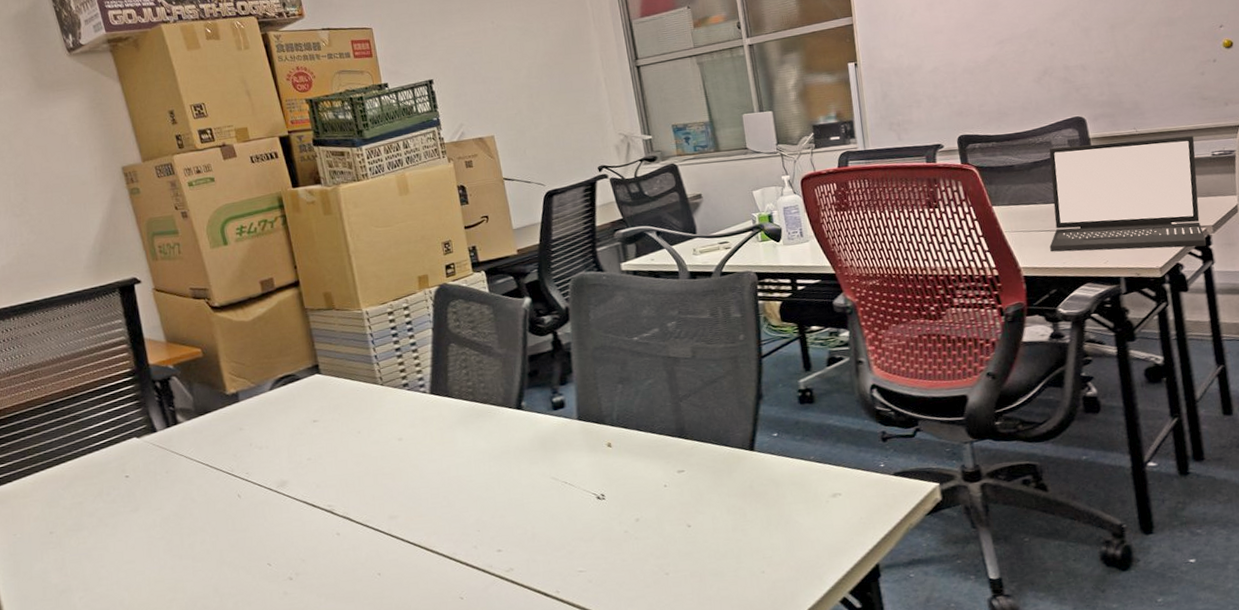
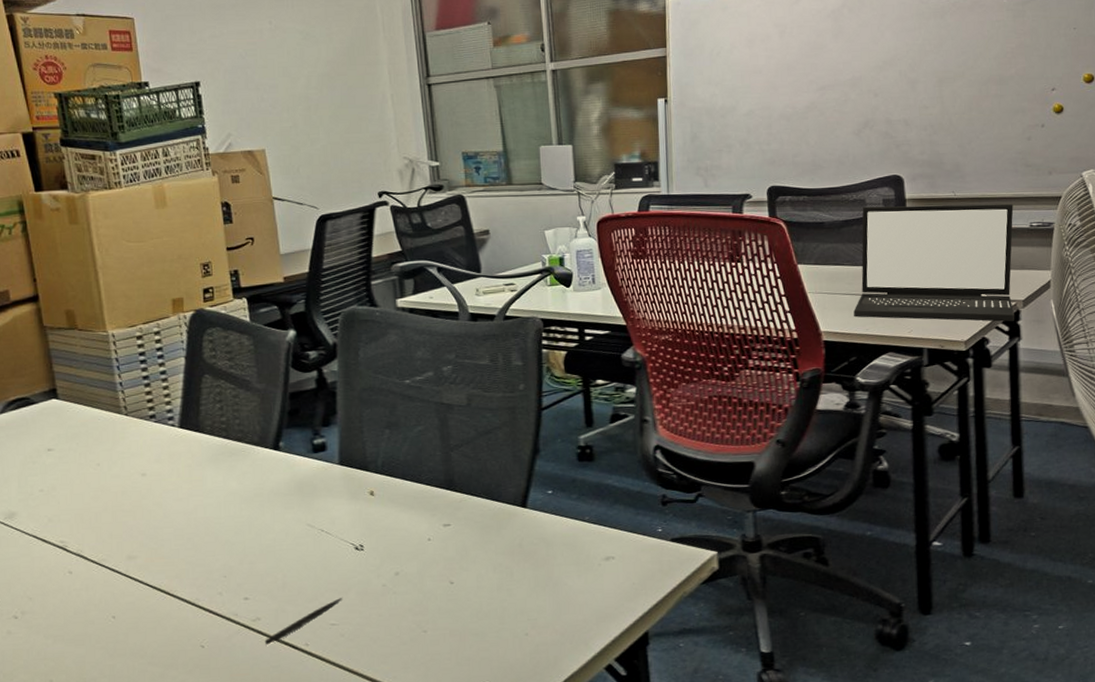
pen: none [518,546,588,594] -> present [264,598,342,645]

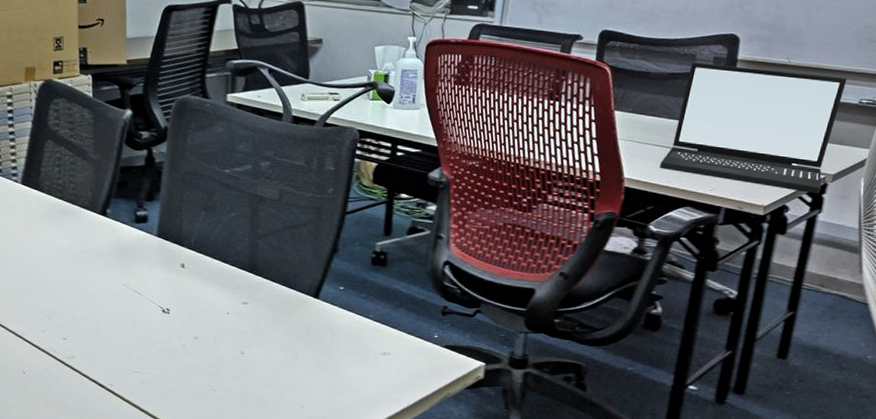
pen: present [264,598,342,645] -> none [76,351,146,380]

